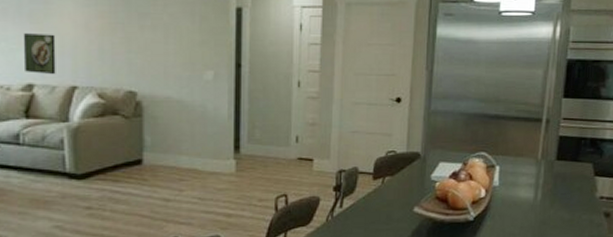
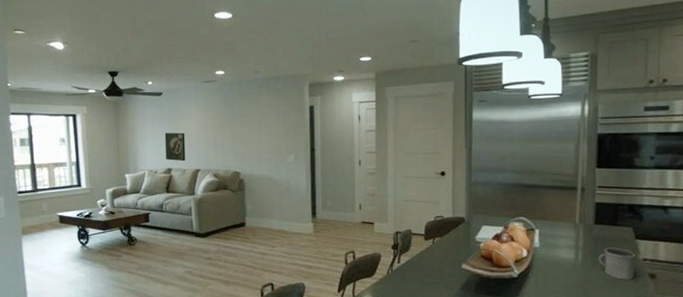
mug: none [557,185,593,220] -> present [598,247,635,280]

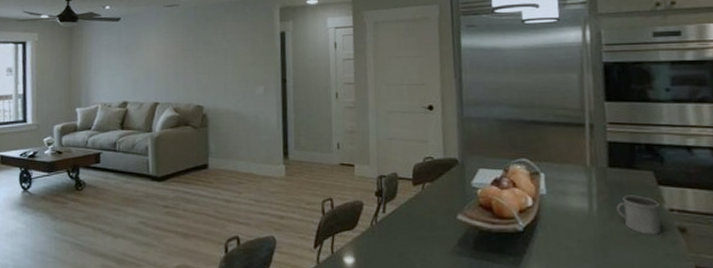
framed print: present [164,132,186,162] -> none [121,61,144,94]

